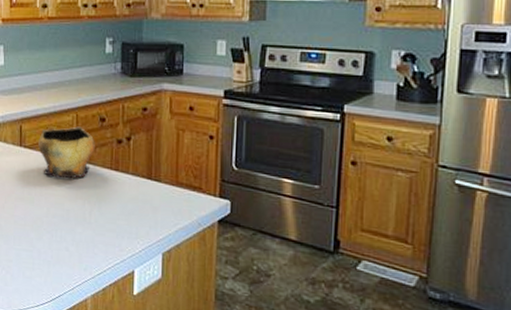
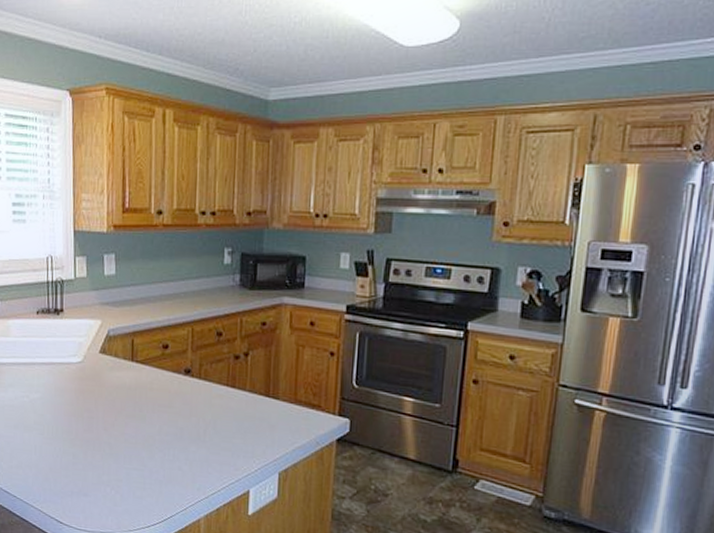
decorative bowl: present [38,126,95,179] -> none [151,341,211,396]

